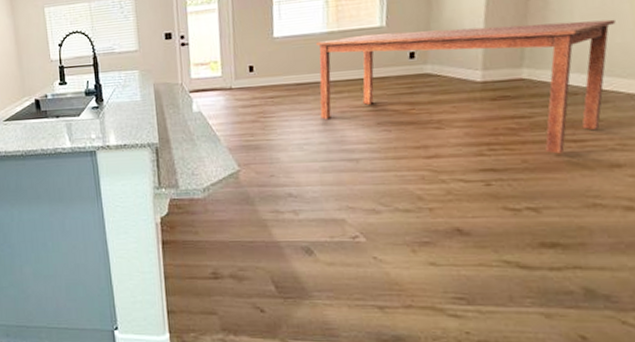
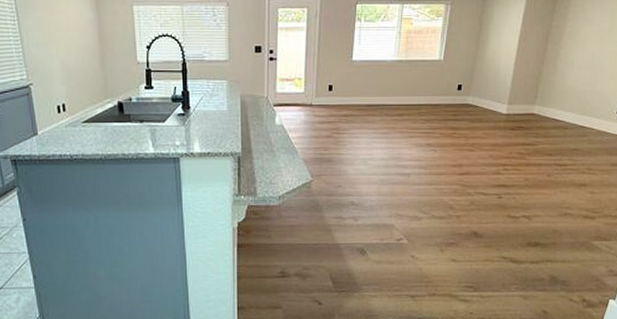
dining table: present [316,19,616,154] -> none [384,65,599,175]

